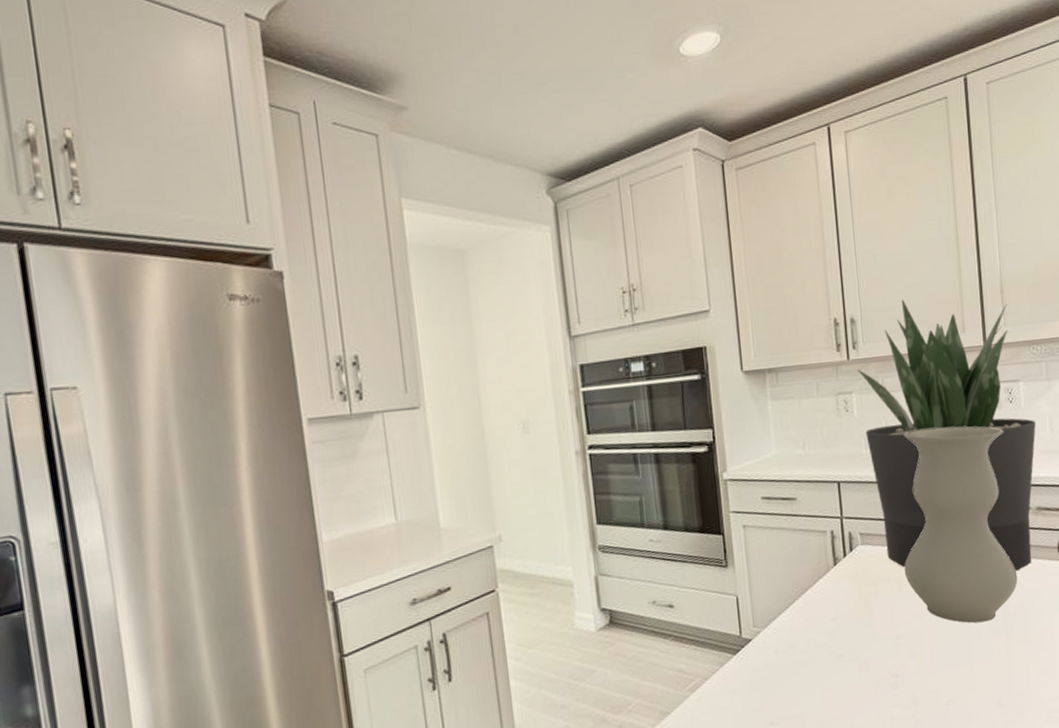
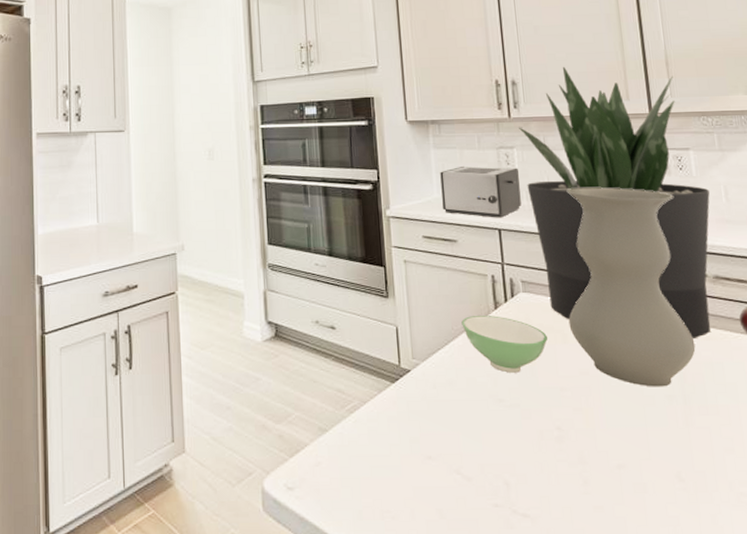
toaster: none [778,414,860,471] -> present [440,166,522,218]
bowl: none [801,572,884,629] -> present [461,315,548,373]

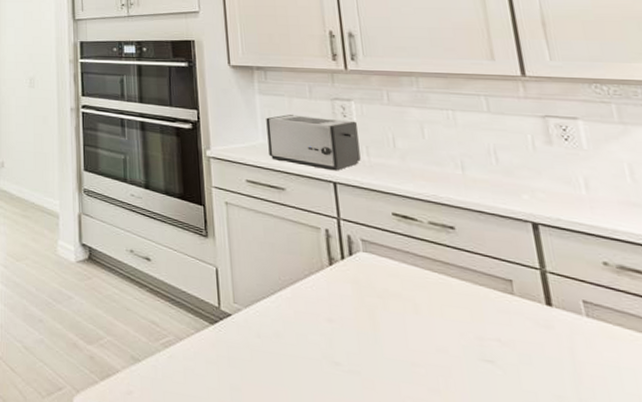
bowl: present [461,315,548,373] -> none [290,268,394,337]
planter: present [519,66,711,340] -> none [357,21,617,336]
vase: present [566,187,696,387] -> none [416,148,595,385]

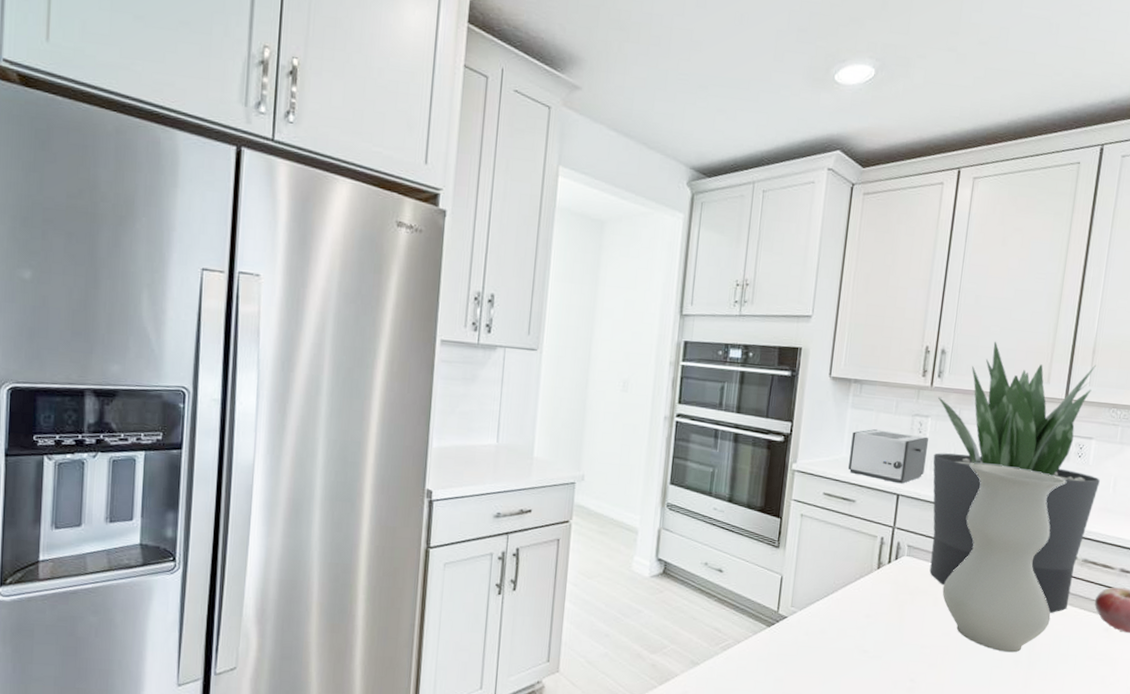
planter: none [357,21,617,336] -> present [929,341,1100,614]
vase: none [416,148,595,385] -> present [942,463,1066,653]

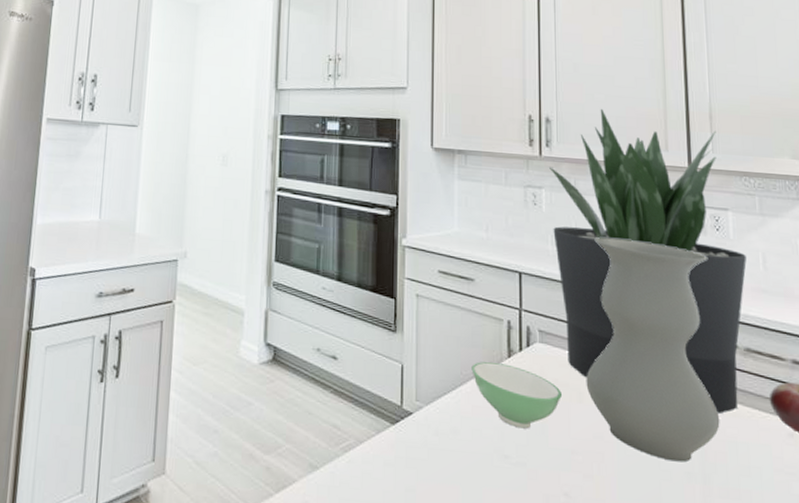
bowl: none [843,573,920,629] -> present [471,362,562,429]
toaster: present [848,429,928,484] -> none [462,201,546,261]

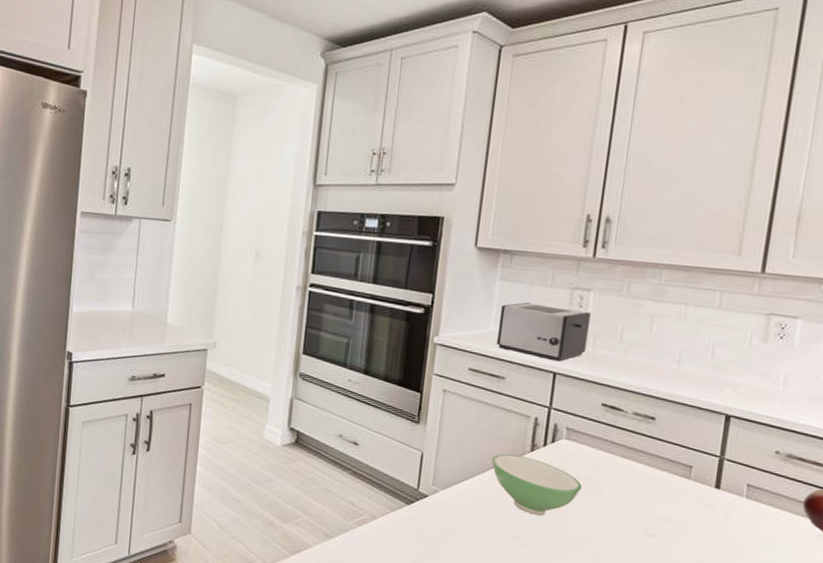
toaster: none [462,201,546,261] -> present [497,302,591,362]
planter: present [549,108,747,415] -> none [592,208,809,514]
vase: present [586,237,720,462] -> none [608,341,764,554]

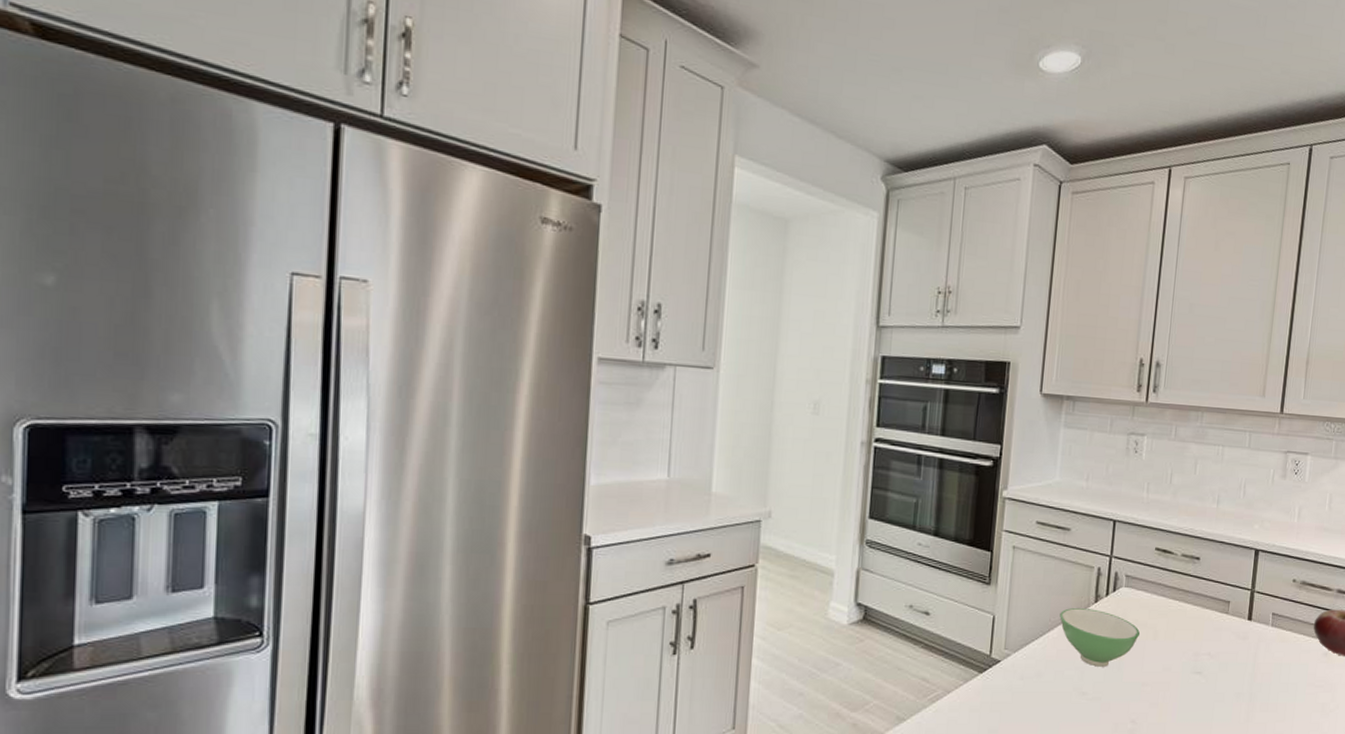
toaster: present [497,302,591,362] -> none [1062,450,1145,509]

